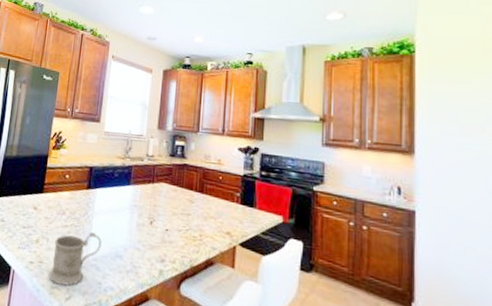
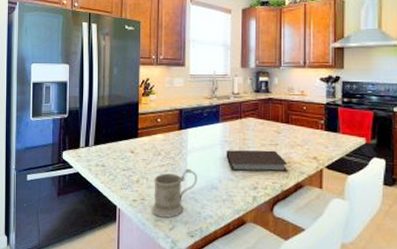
notebook: none [134,215,200,245] -> present [226,150,288,172]

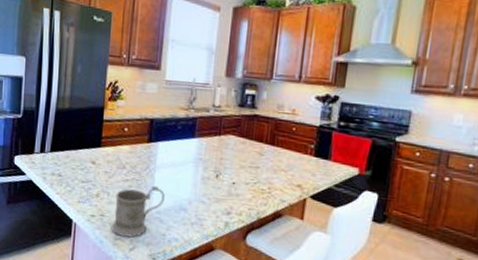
notebook: present [226,150,288,172] -> none [199,169,268,198]

